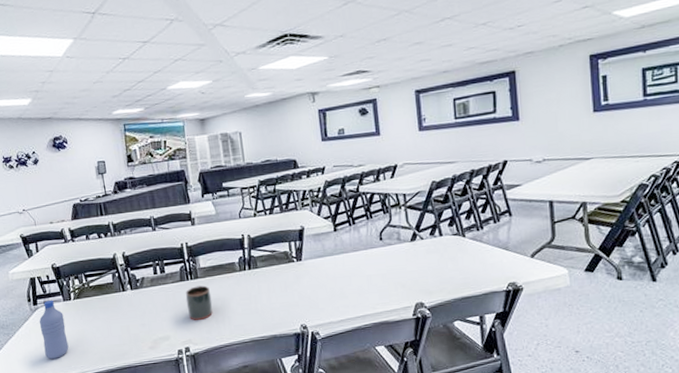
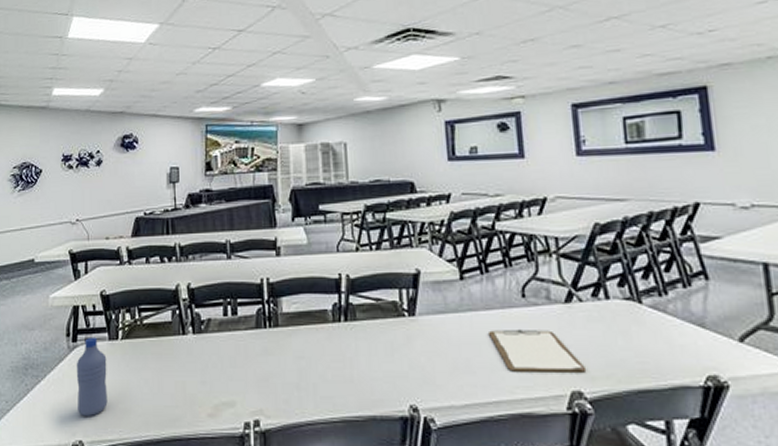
mug: present [185,285,213,320] -> none [260,337,295,384]
clipboard: none [356,262,427,294] -> present [489,328,587,373]

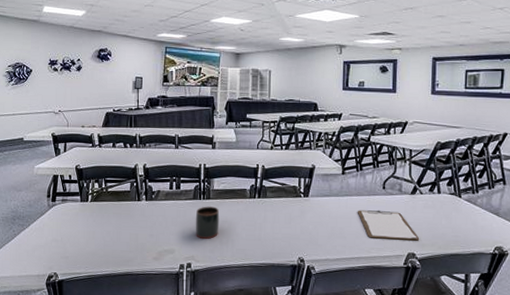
water bottle: present [76,337,108,417] -> none [54,198,78,256]
mug: none [260,337,295,384] -> present [195,206,220,239]

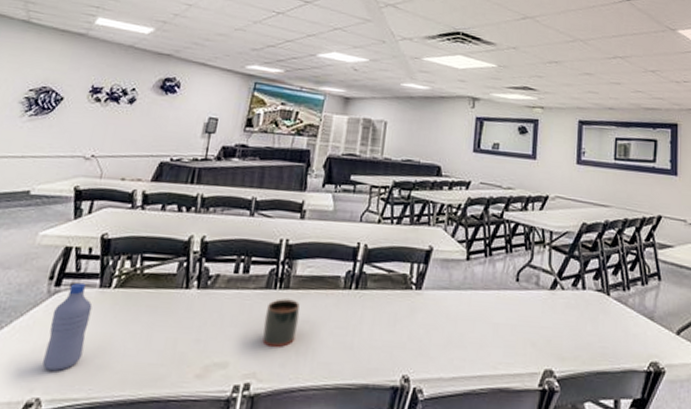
water bottle: none [54,198,78,256] -> present [42,282,93,372]
clipboard: present [358,210,420,241] -> none [483,309,560,353]

